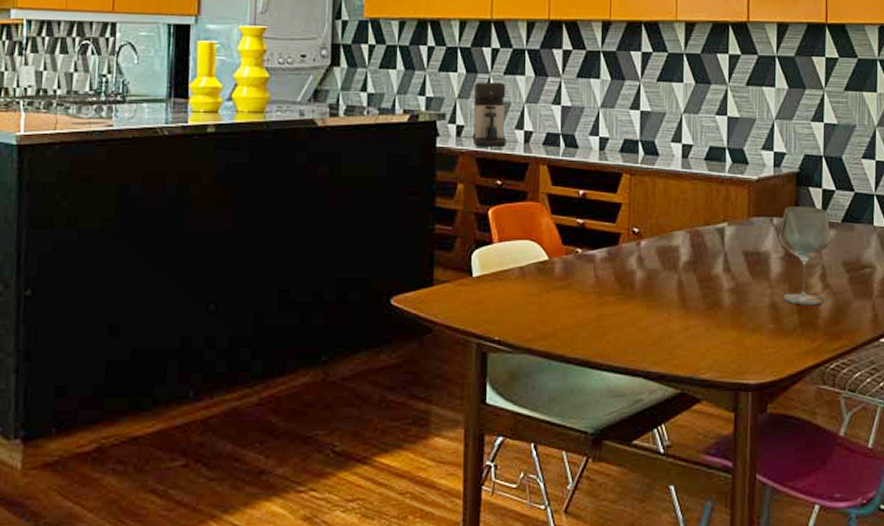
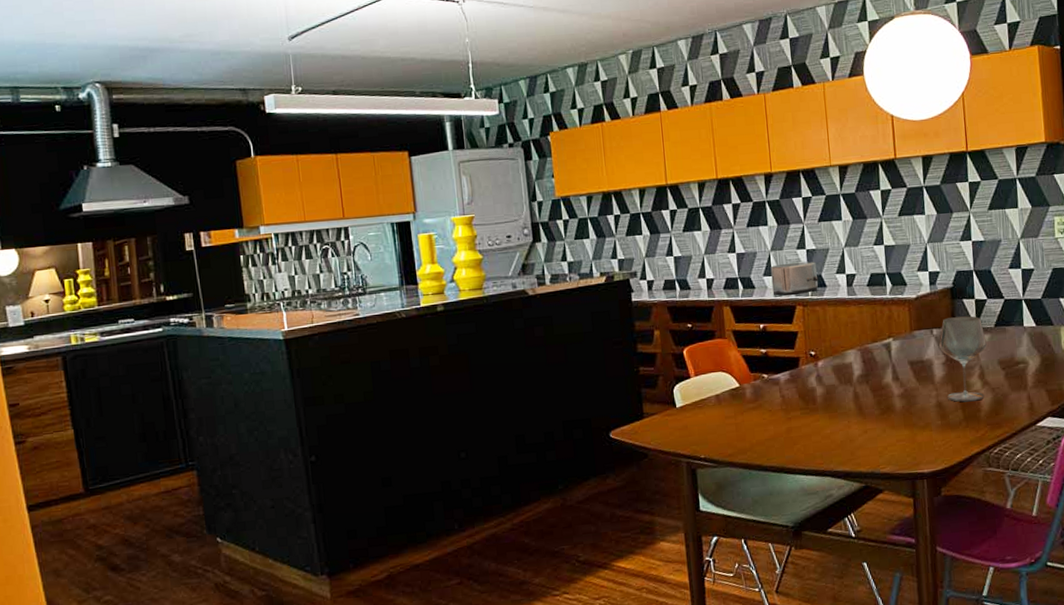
coffee maker: present [473,82,506,147] -> none [659,239,692,298]
toaster: none [598,122,651,161] -> present [770,261,819,296]

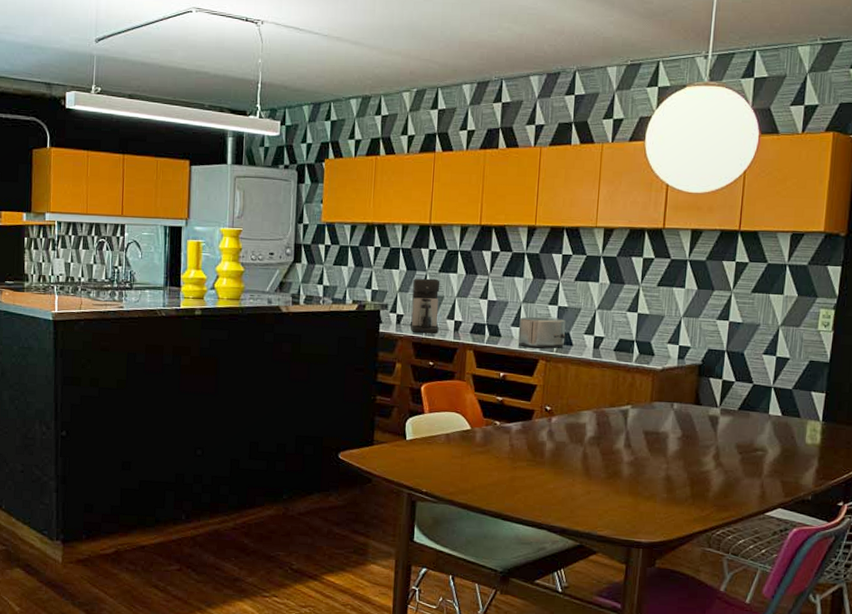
coffee maker: none [659,239,692,298] -> present [411,278,440,334]
wine glass: present [939,316,987,402] -> none [676,394,728,481]

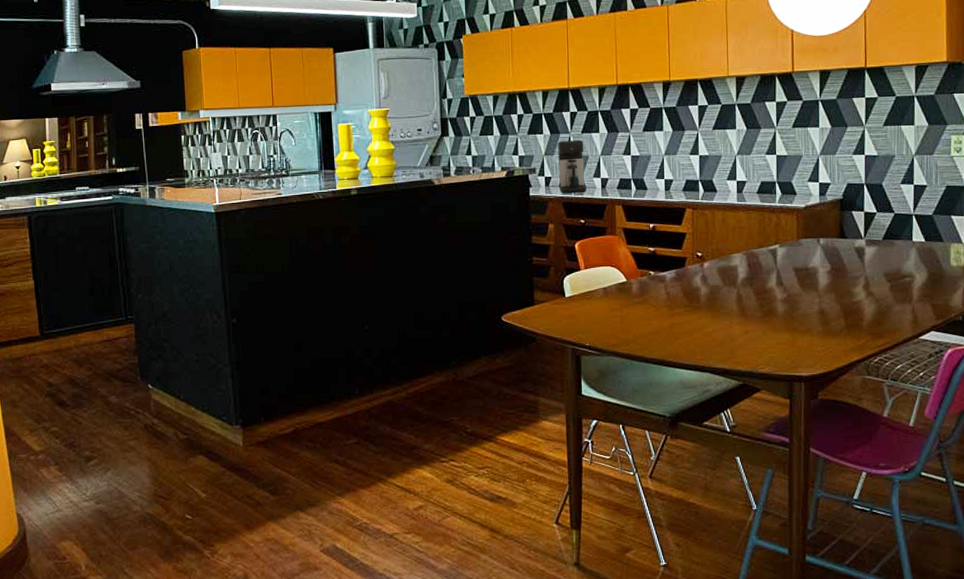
toaster: present [518,316,566,349] -> none [663,166,709,199]

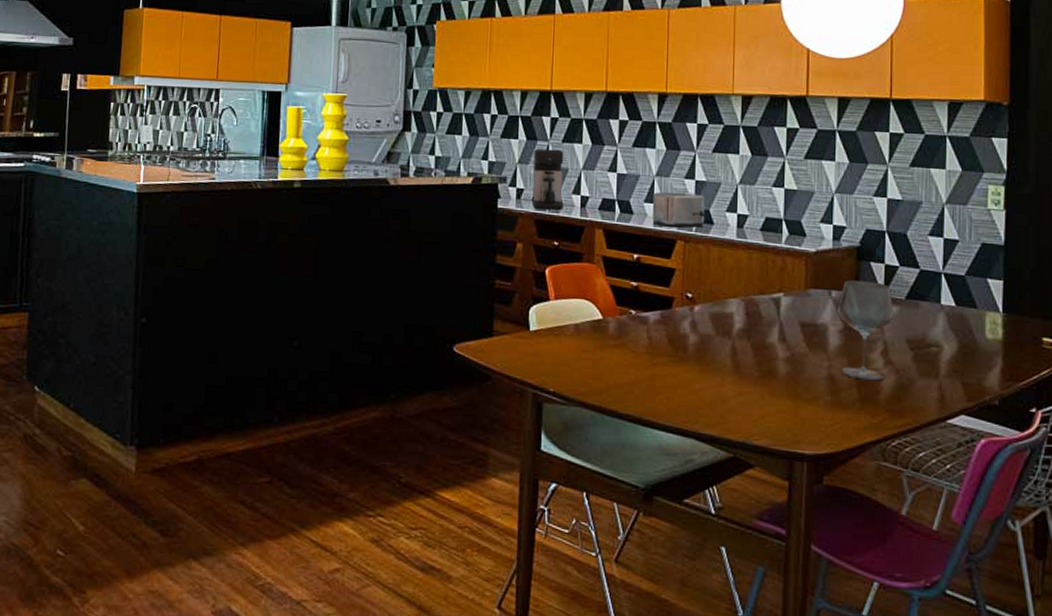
toaster: none [663,166,709,199] -> present [652,191,705,228]
wine glass: none [825,228,873,311] -> present [838,280,894,382]

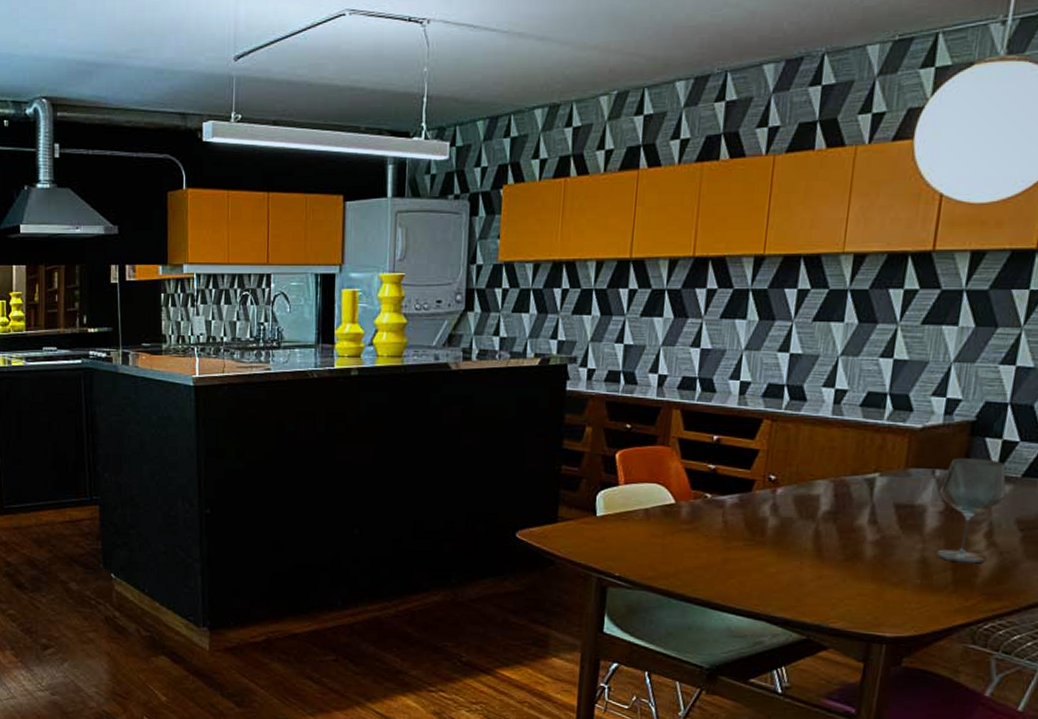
coffee maker: present [532,148,564,210] -> none [604,324,642,391]
toaster: present [652,191,705,228] -> none [737,366,799,407]

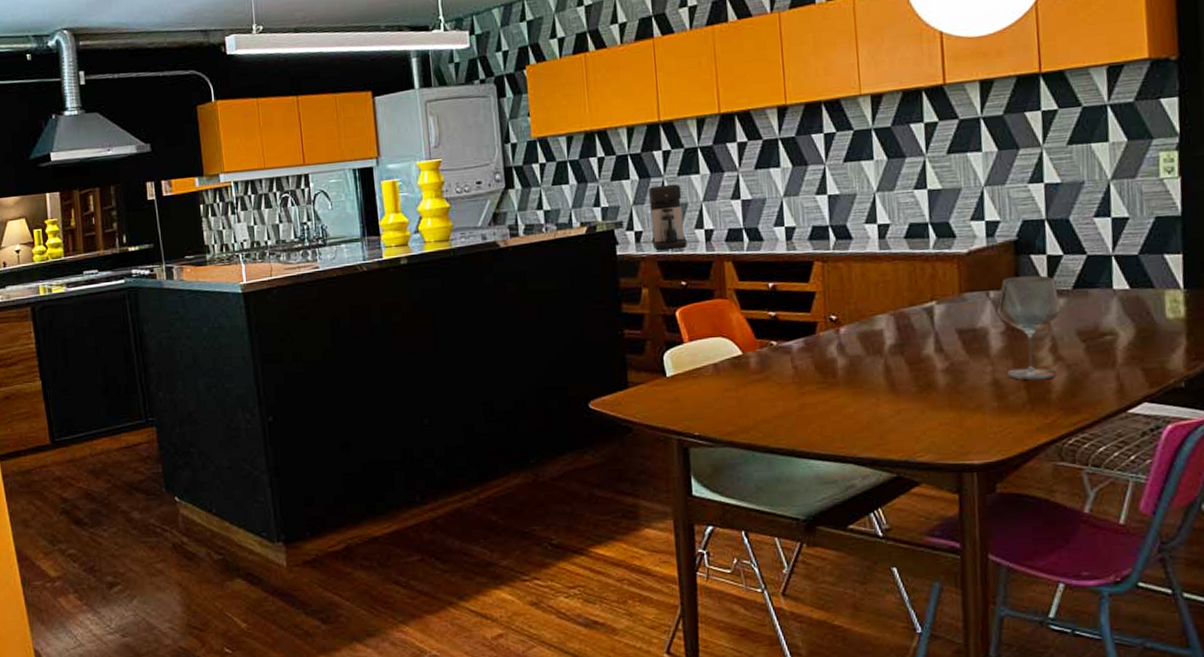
coffee maker: none [604,324,642,391] -> present [649,184,687,251]

